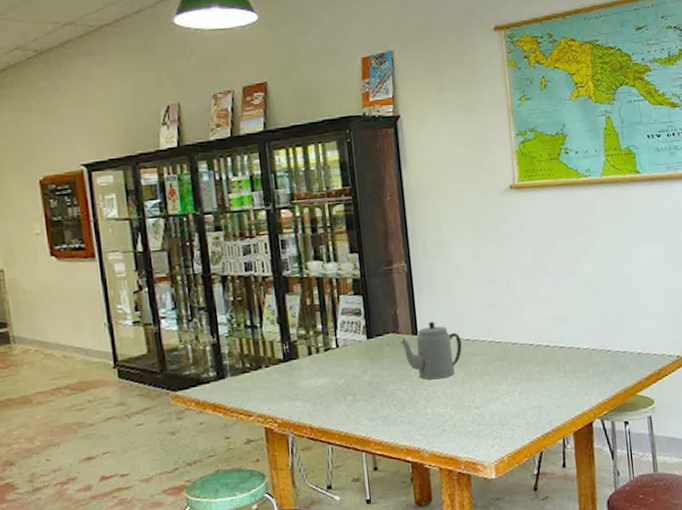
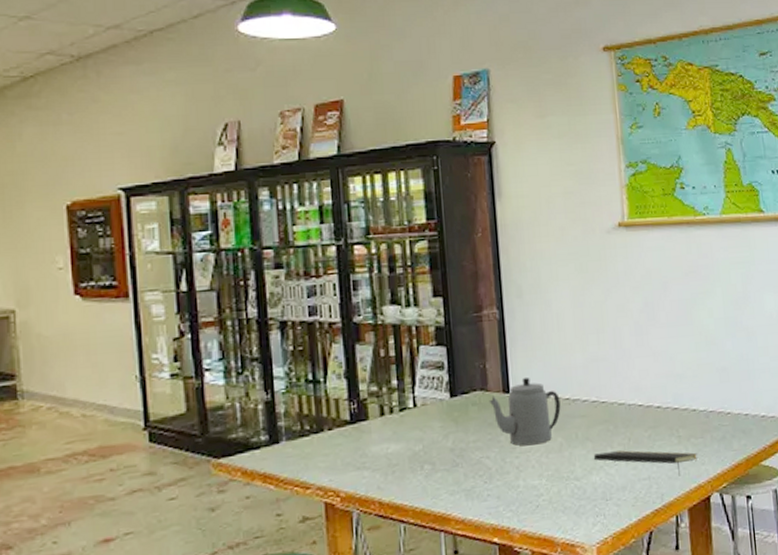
notepad: none [490,383,582,404] -> present [593,450,698,475]

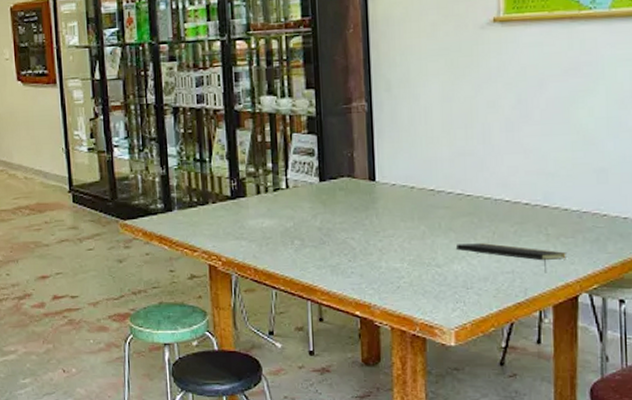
teapot: present [489,378,561,446] -> none [355,168,425,231]

